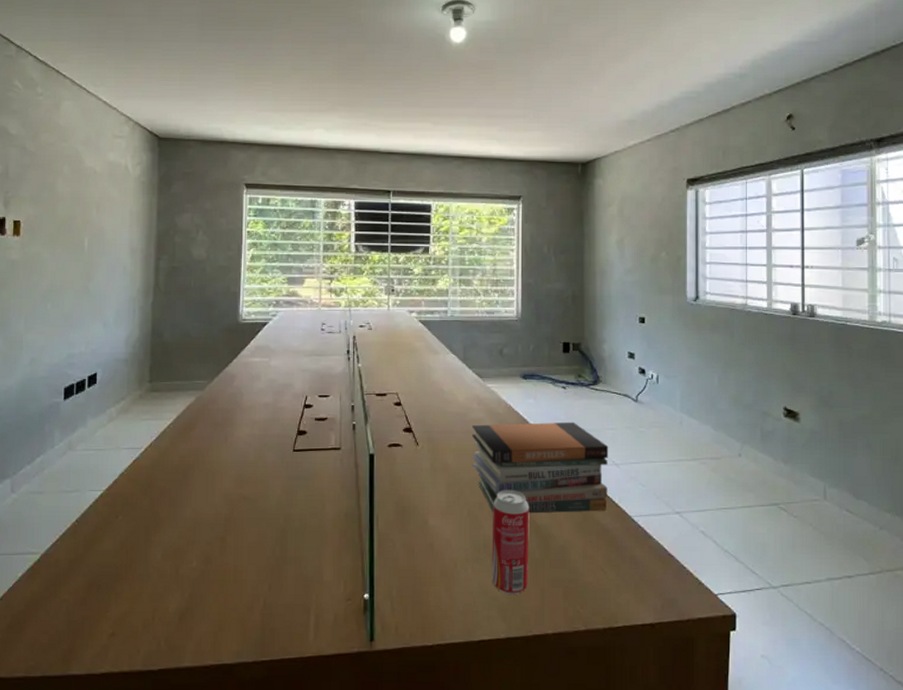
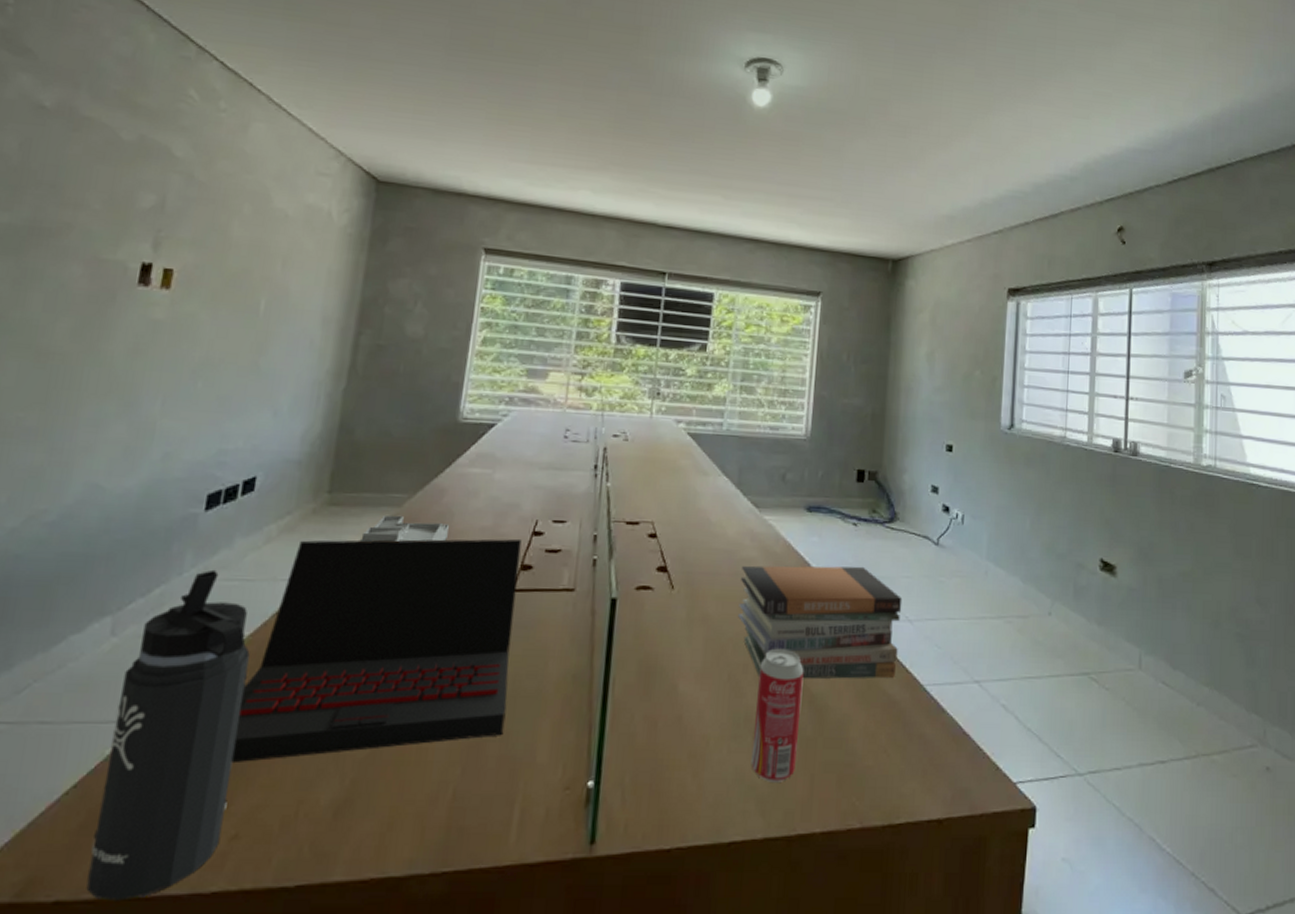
thermos bottle: none [17,442,108,678] -> present [86,569,250,901]
laptop: none [104,411,297,583] -> present [231,538,522,764]
desk organizer: none [177,397,240,418] -> present [361,515,449,542]

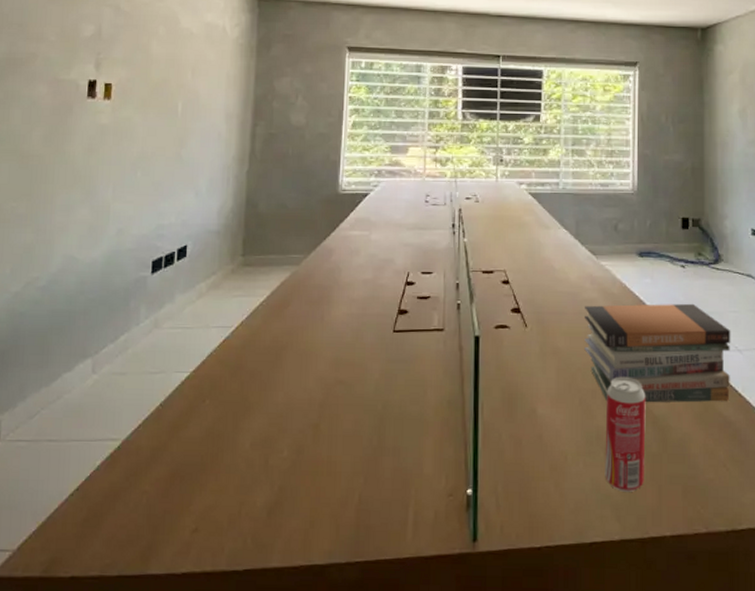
thermos bottle: present [86,569,250,901] -> none [92,320,194,578]
laptop: present [231,538,522,764] -> none [188,289,397,473]
desk organizer: present [361,515,449,542] -> none [270,272,338,295]

